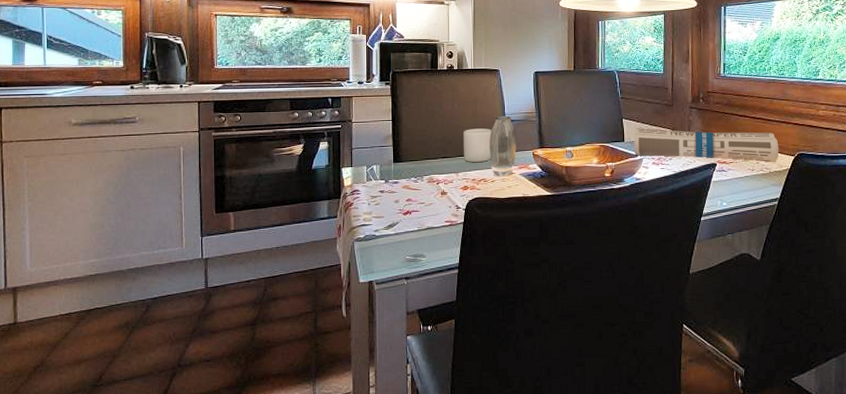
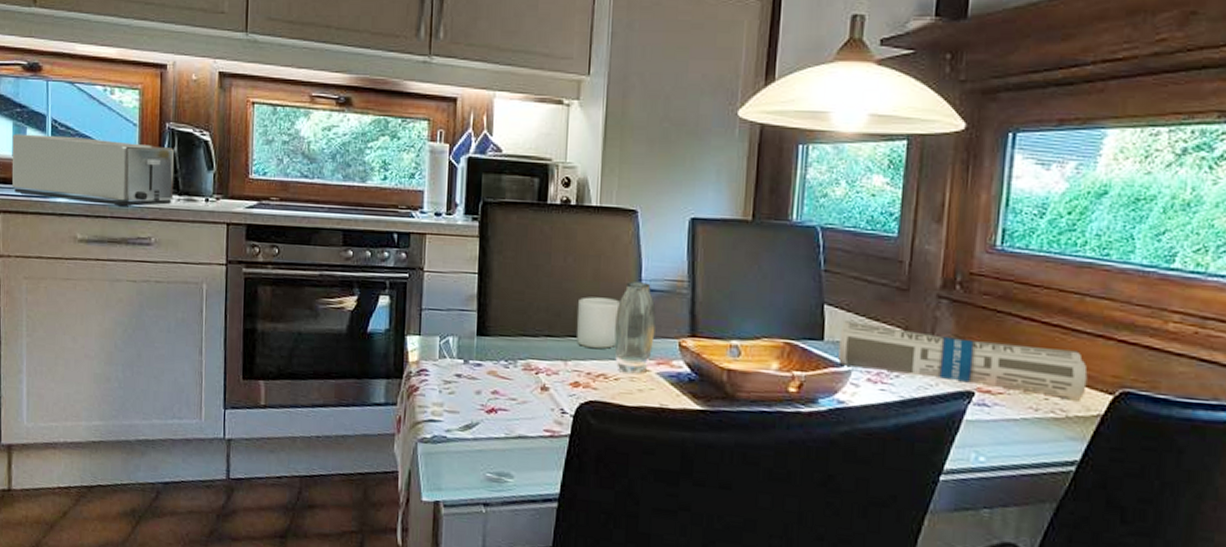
toaster: none [12,47,153,97] -> present [12,133,175,207]

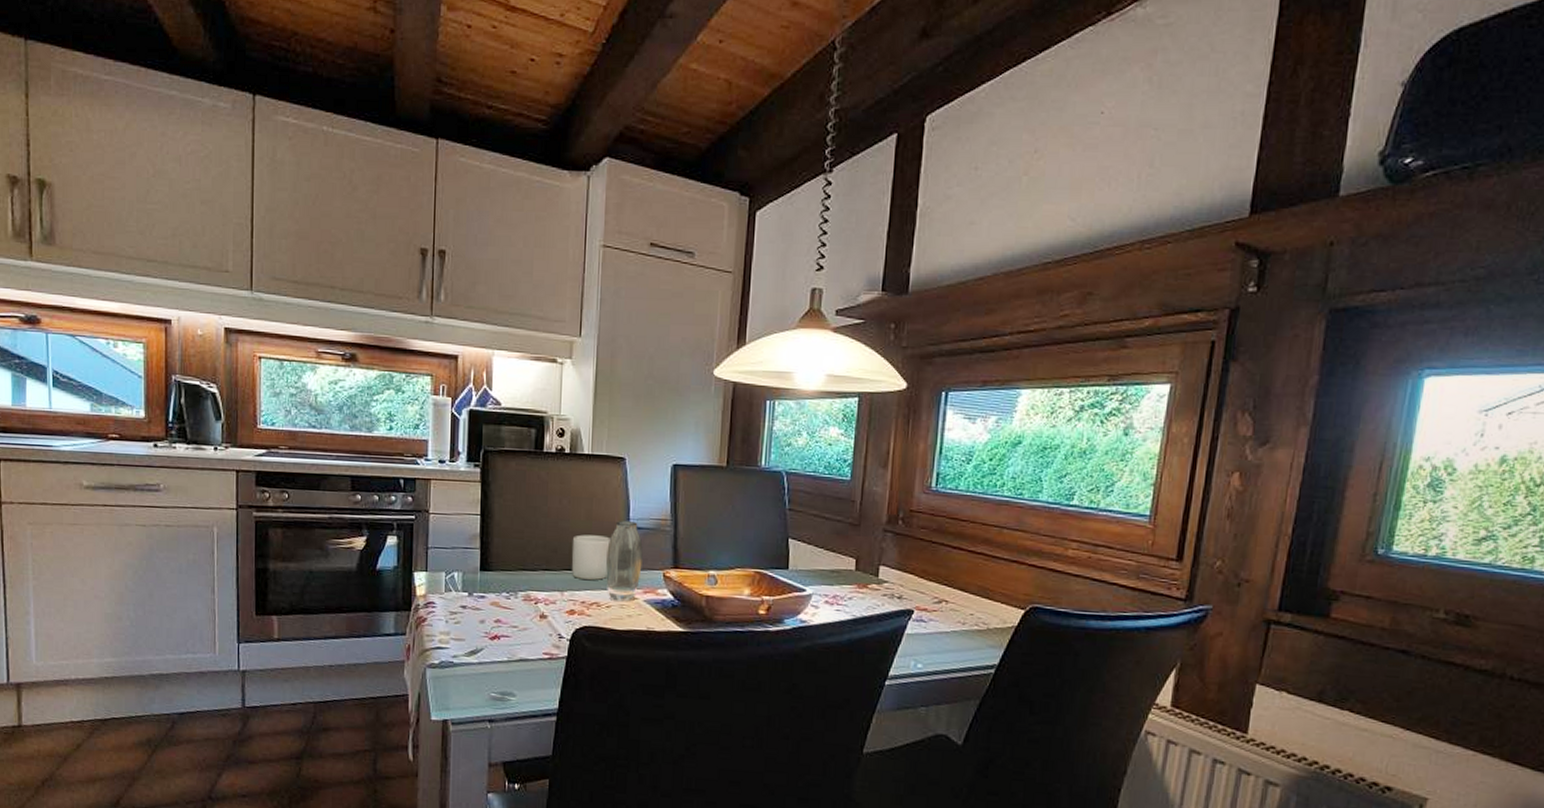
toaster: present [12,133,175,207] -> none [11,384,182,455]
newspaper: present [838,321,1088,401] -> none [801,552,1005,616]

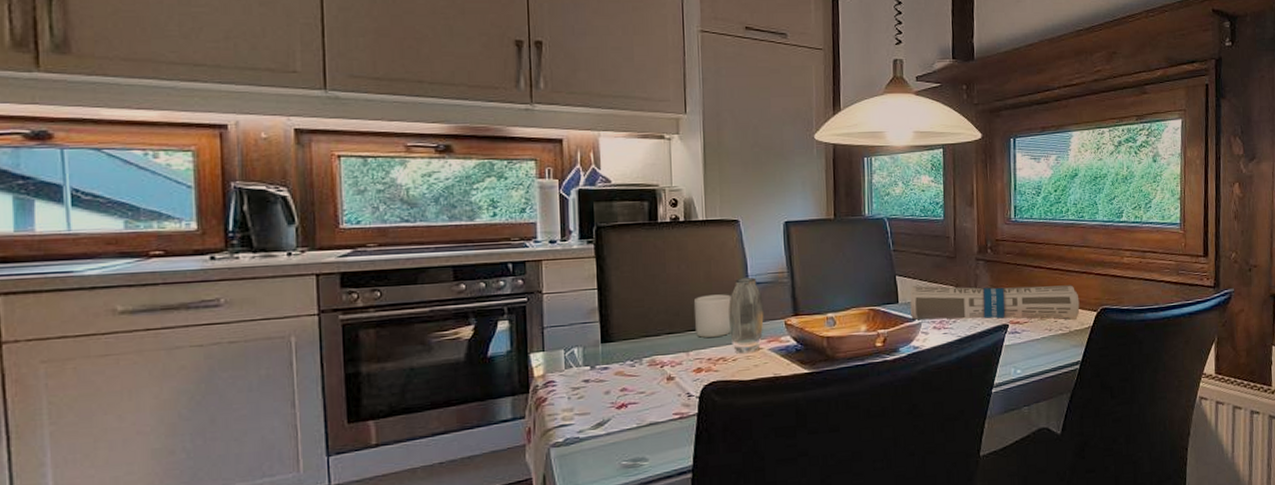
newspaper: none [801,552,1005,616] -> present [910,285,1080,320]

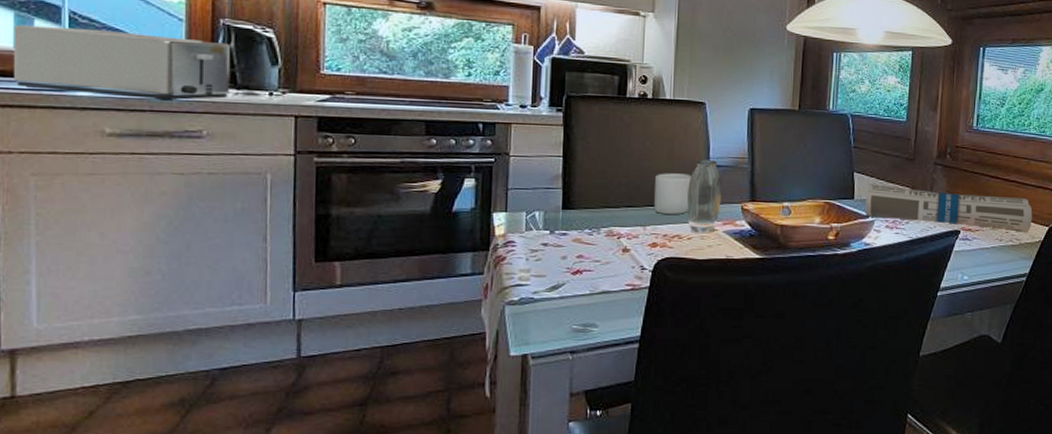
toaster: none [13,204,246,272] -> present [13,24,231,101]

